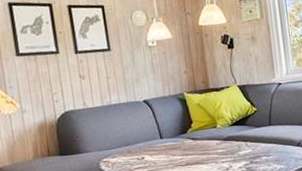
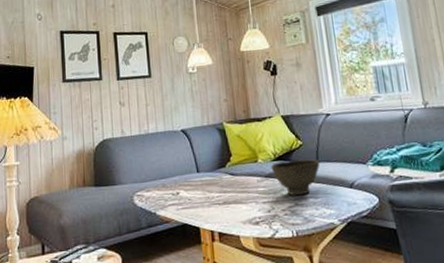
bowl: none [228,123,272,155] -> present [270,159,320,196]

